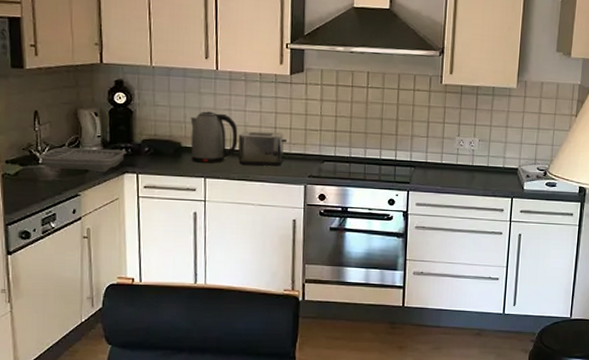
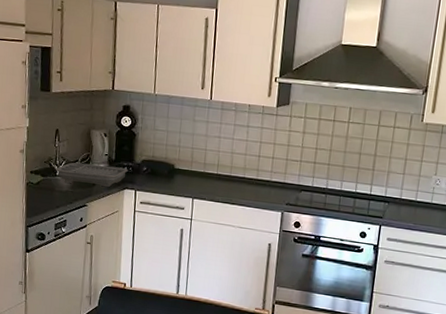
kettle: present [190,111,238,163] -> none [182,137,226,186]
toaster: present [238,131,288,166] -> none [223,157,270,192]

